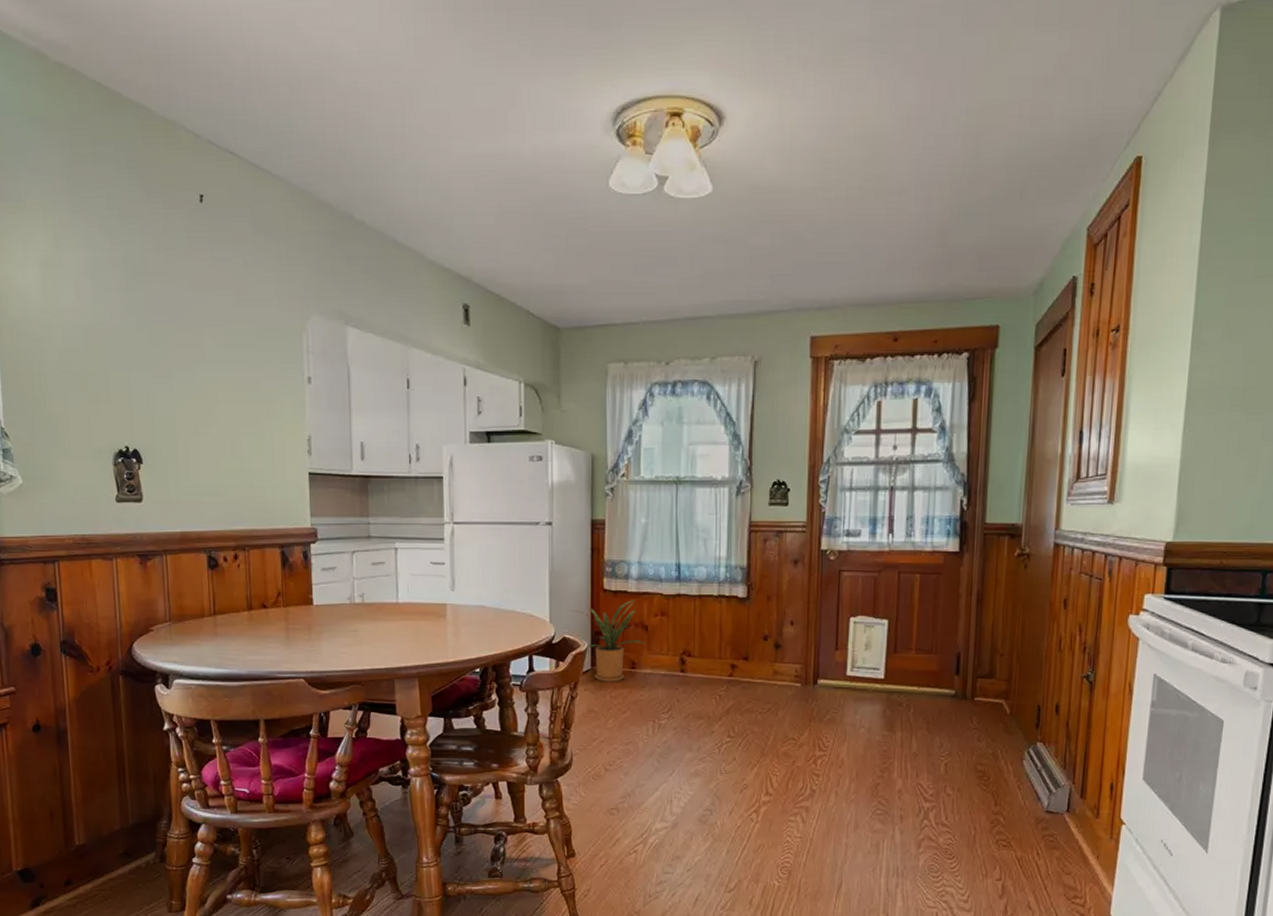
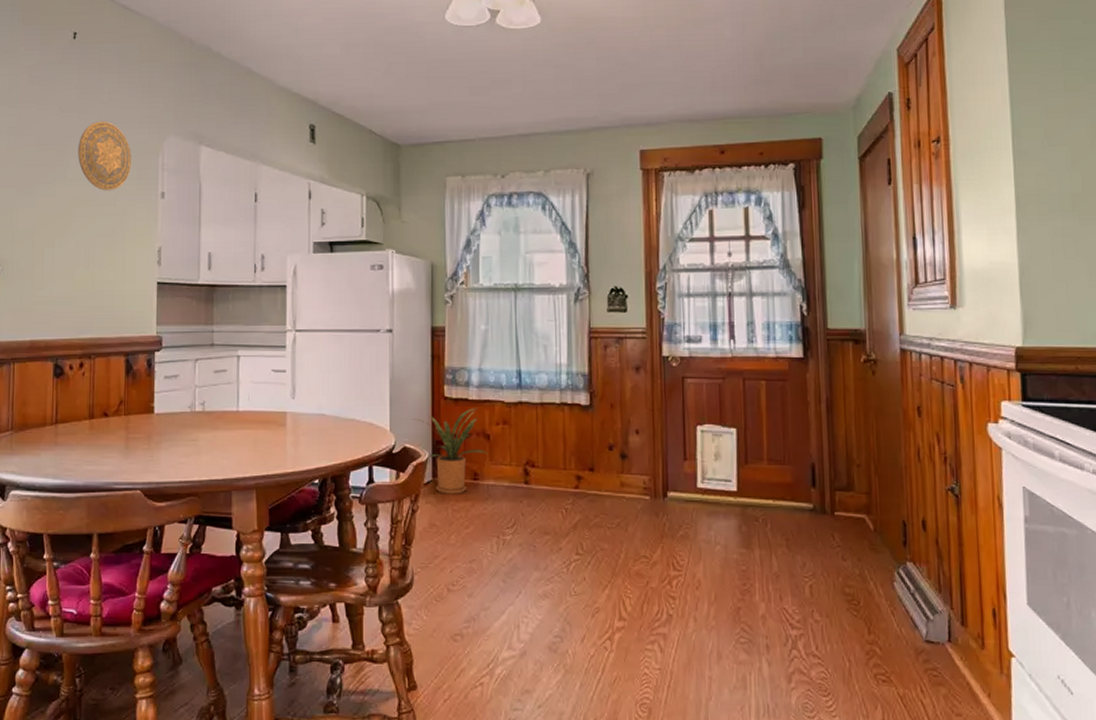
decorative plate: none [215,297,275,375] -> present [78,121,132,191]

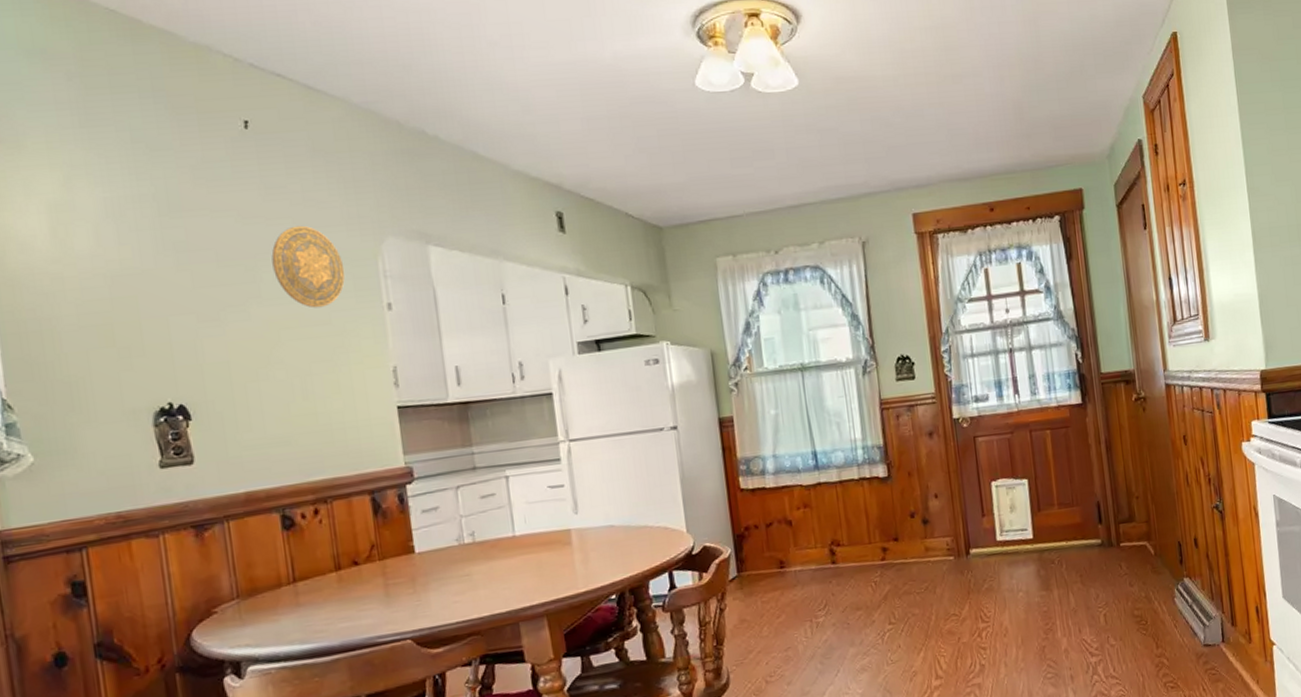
house plant: present [412,408,487,495] -> none [709,495,791,588]

